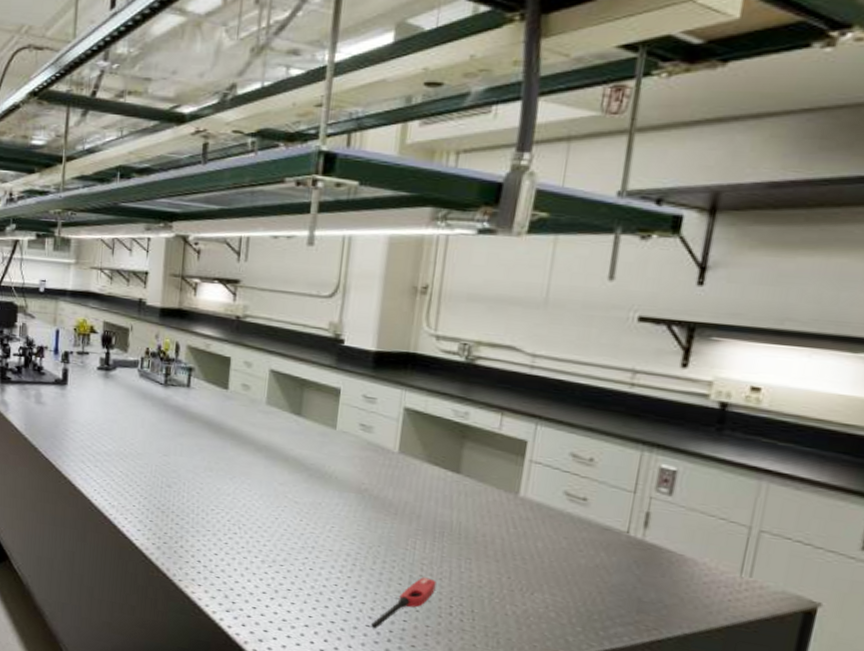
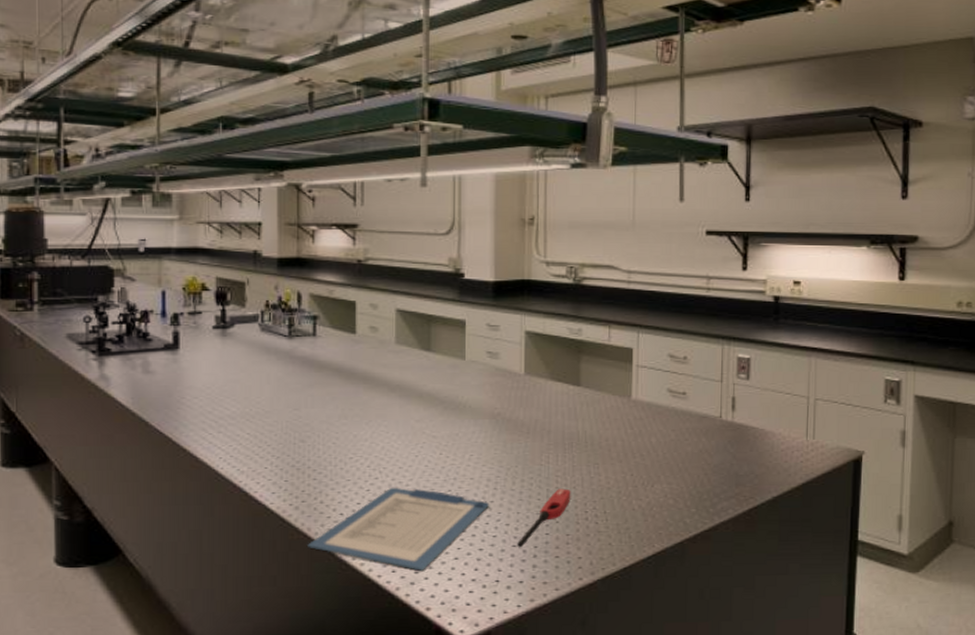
clipboard: none [165,544,346,631] -> present [308,487,489,571]

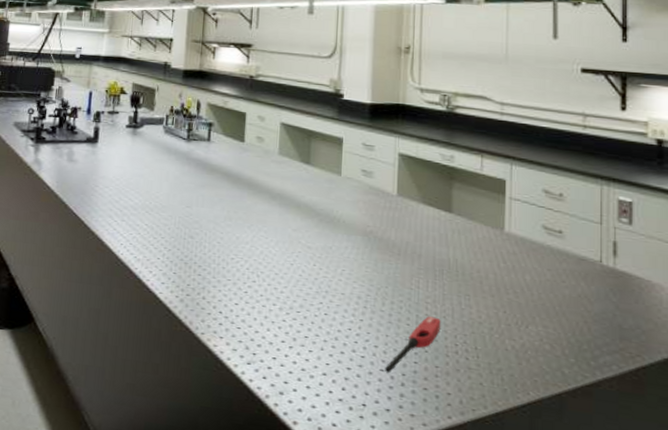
clipboard: present [308,487,489,571] -> none [188,292,359,382]

